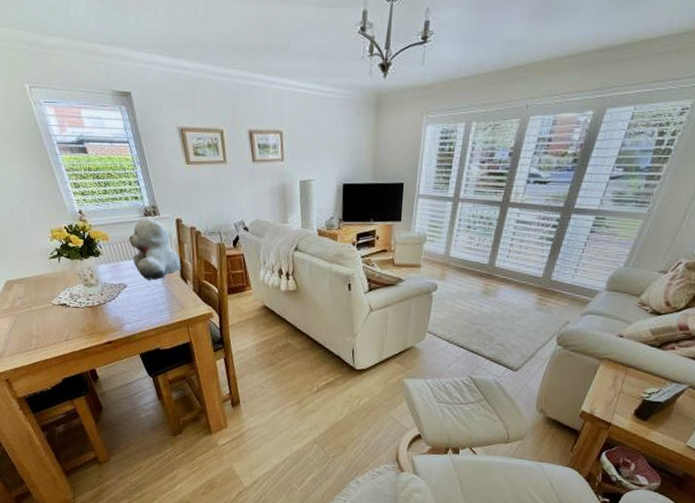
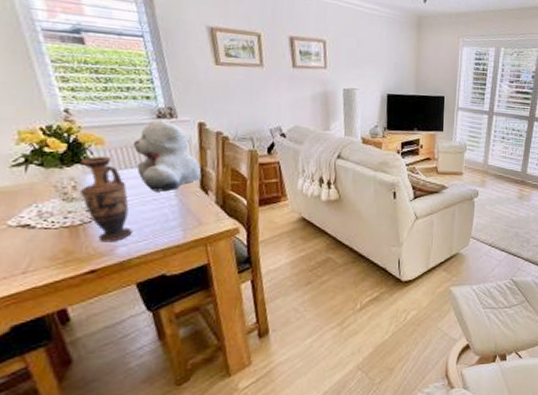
vase: none [93,249,134,320] -> present [79,156,133,242]

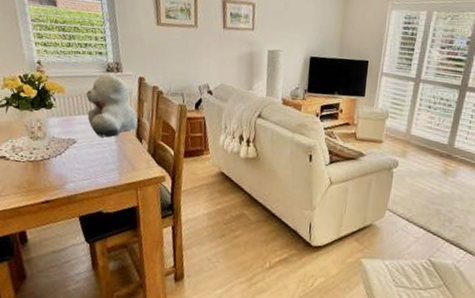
vase: present [79,156,133,242] -> none [43,102,80,178]

